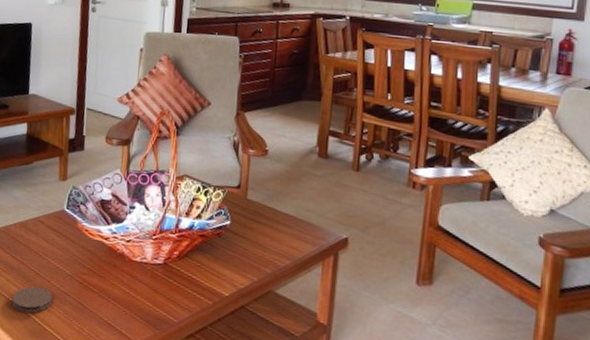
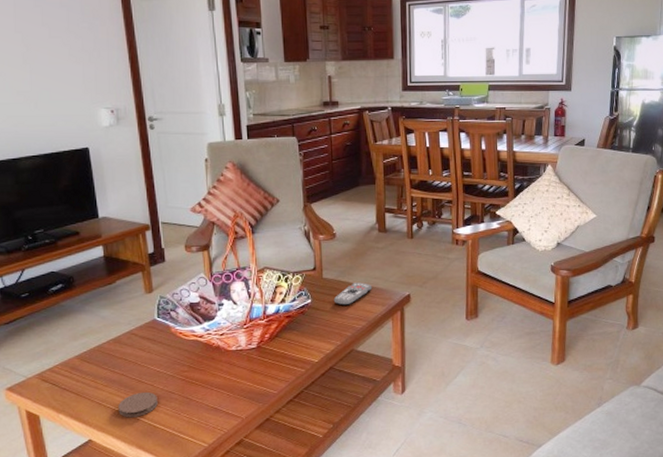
remote control: none [255,211,303,237] -> present [333,282,373,306]

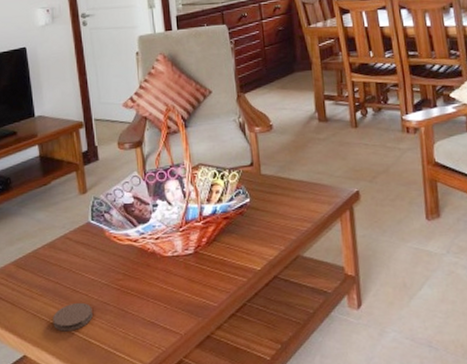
remote control: present [333,282,373,306] -> none [274,178,316,205]

